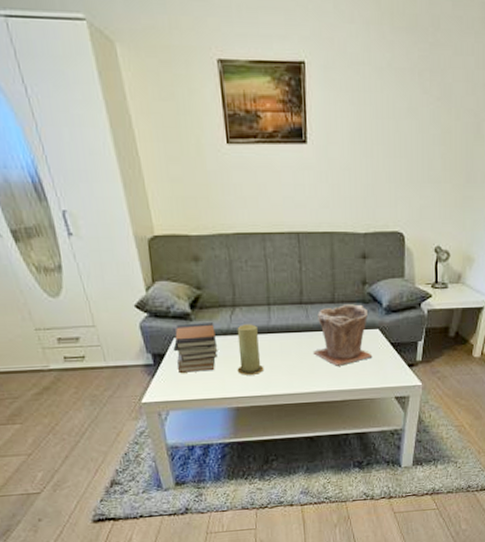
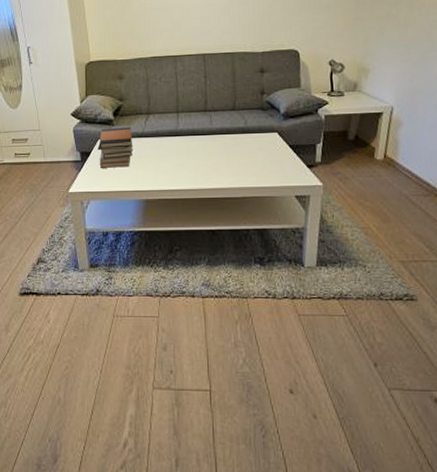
candle: present [237,324,264,375] -> none [149,128,172,172]
plant pot: present [313,304,373,366] -> none [215,111,272,165]

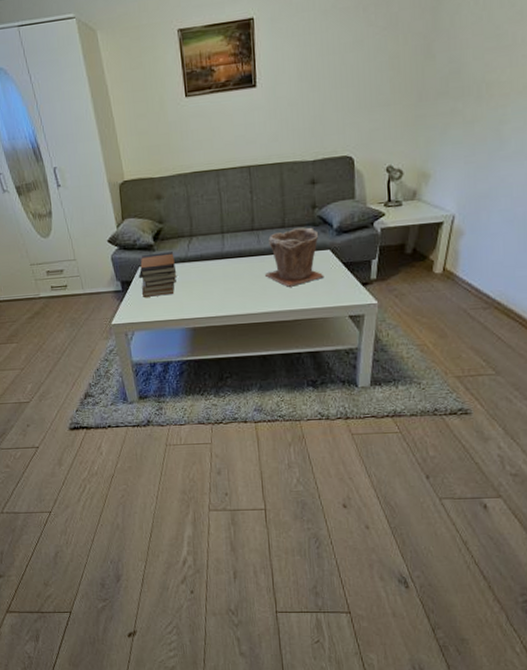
plant pot: none [215,111,272,165] -> present [264,227,324,287]

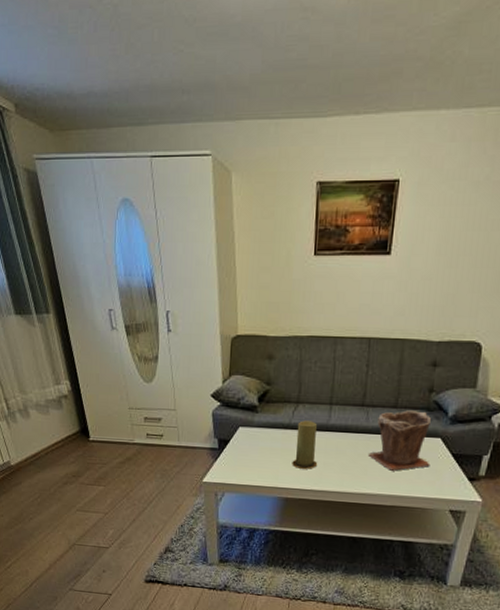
book stack: present [138,252,177,297] -> none [237,415,278,461]
candle: none [194,251,219,298] -> present [292,420,318,469]

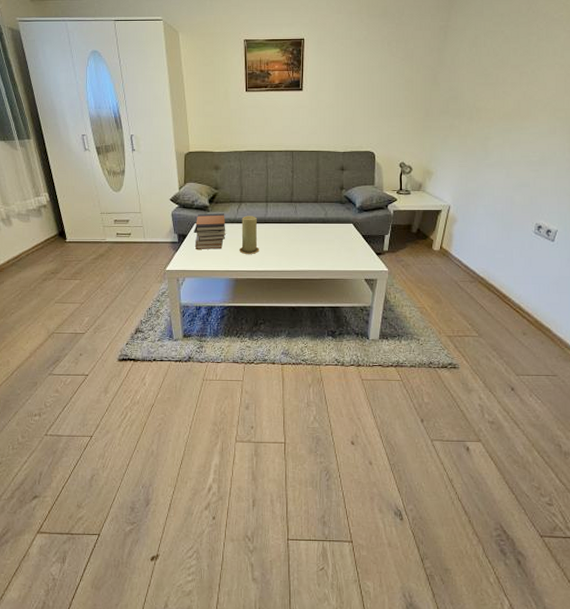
book stack: none [237,415,278,461] -> present [193,213,226,249]
plant pot: present [368,410,431,471] -> none [298,204,347,251]

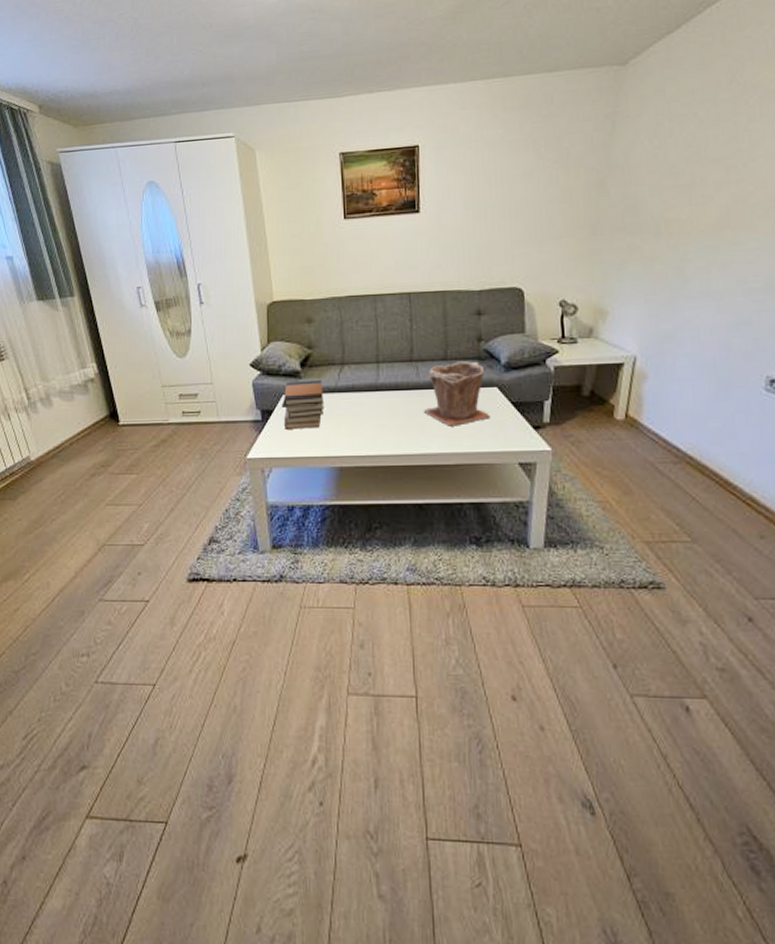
candle: present [239,216,260,254] -> none [343,382,371,434]
plant pot: none [298,204,347,251] -> present [423,361,491,426]

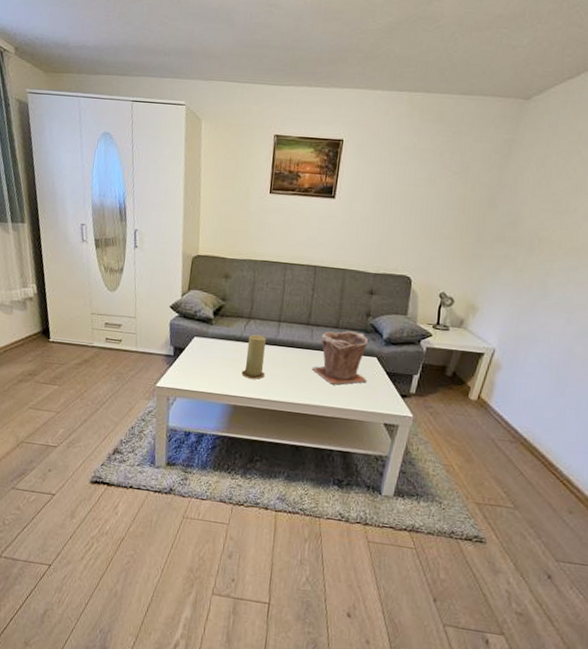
book stack: present [281,380,325,429] -> none [191,326,230,370]
candle: none [343,382,371,434] -> present [241,334,266,380]

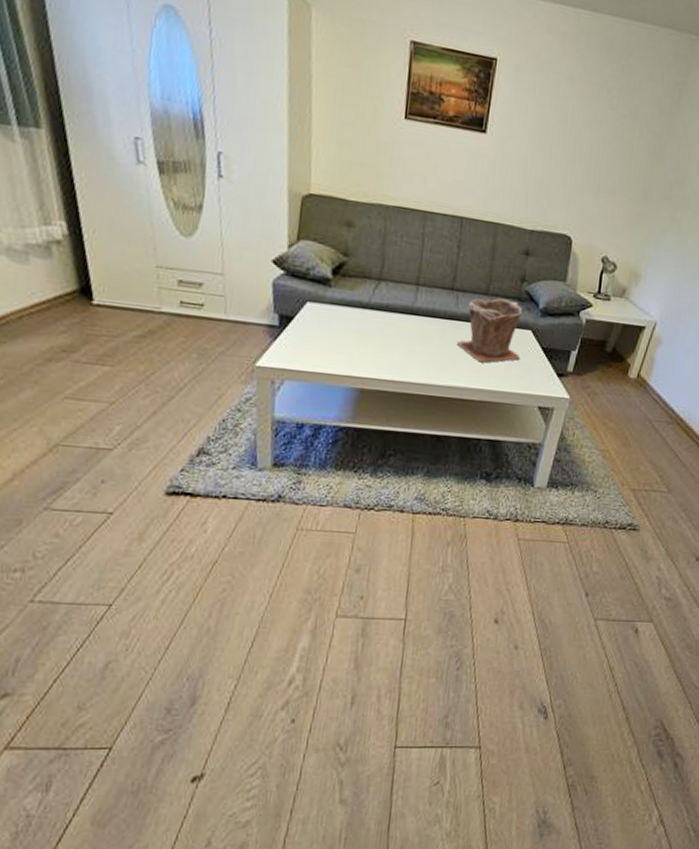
candle: present [241,334,266,380] -> none [370,300,401,357]

